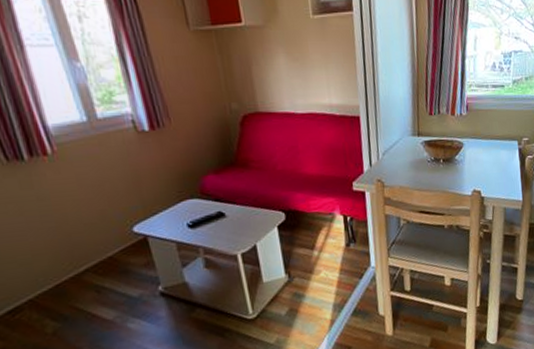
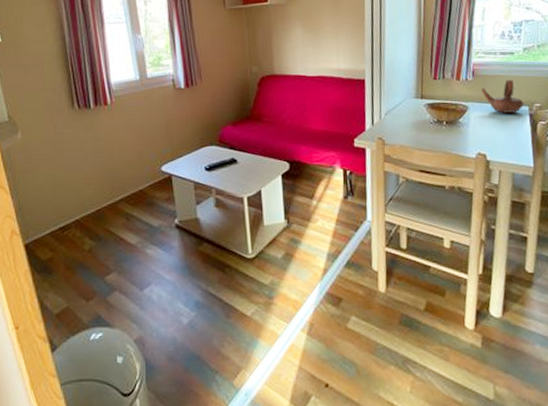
teapot: none [474,114,514,149] -> present [480,79,524,113]

